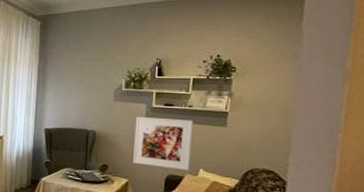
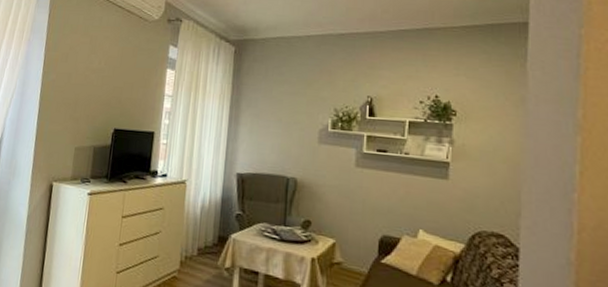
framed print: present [133,116,194,170] -> none [341,162,411,231]

